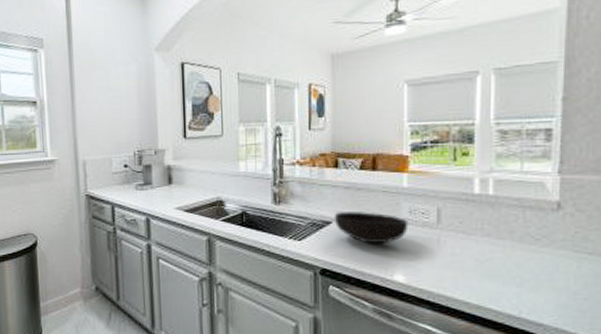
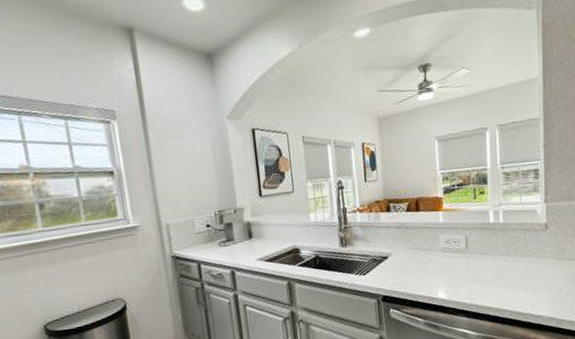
bowl: present [334,212,409,244] -> none [389,245,446,271]

